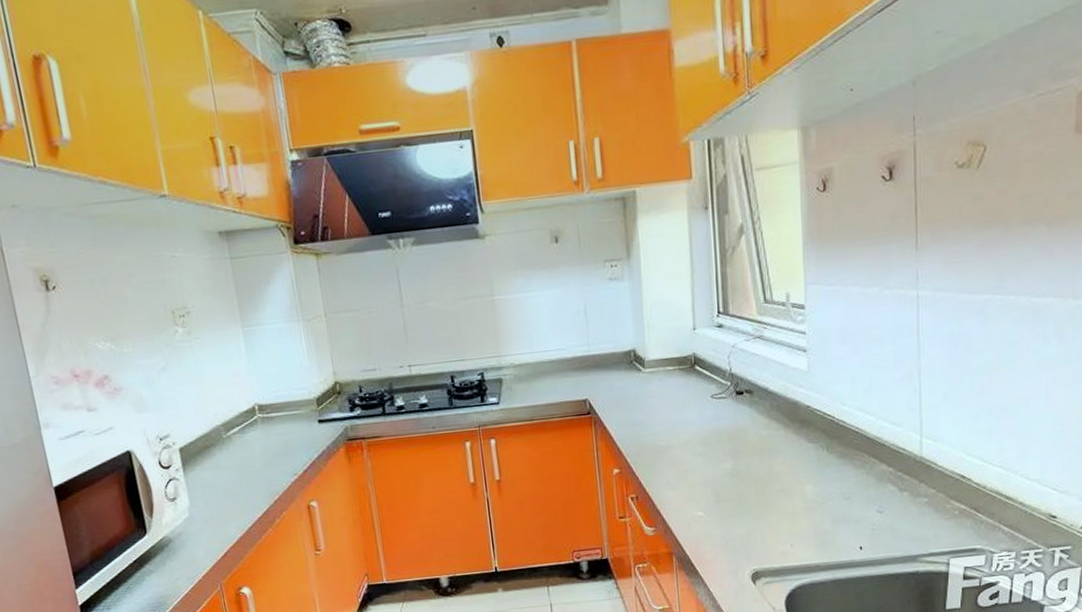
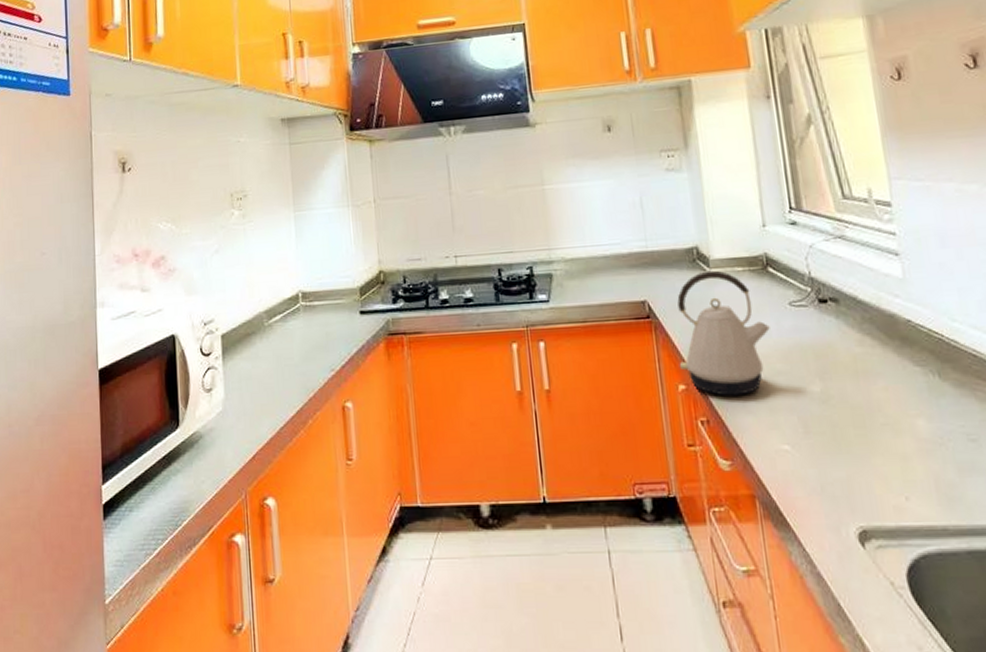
kettle: none [614,370,694,477] -> present [677,270,770,396]

